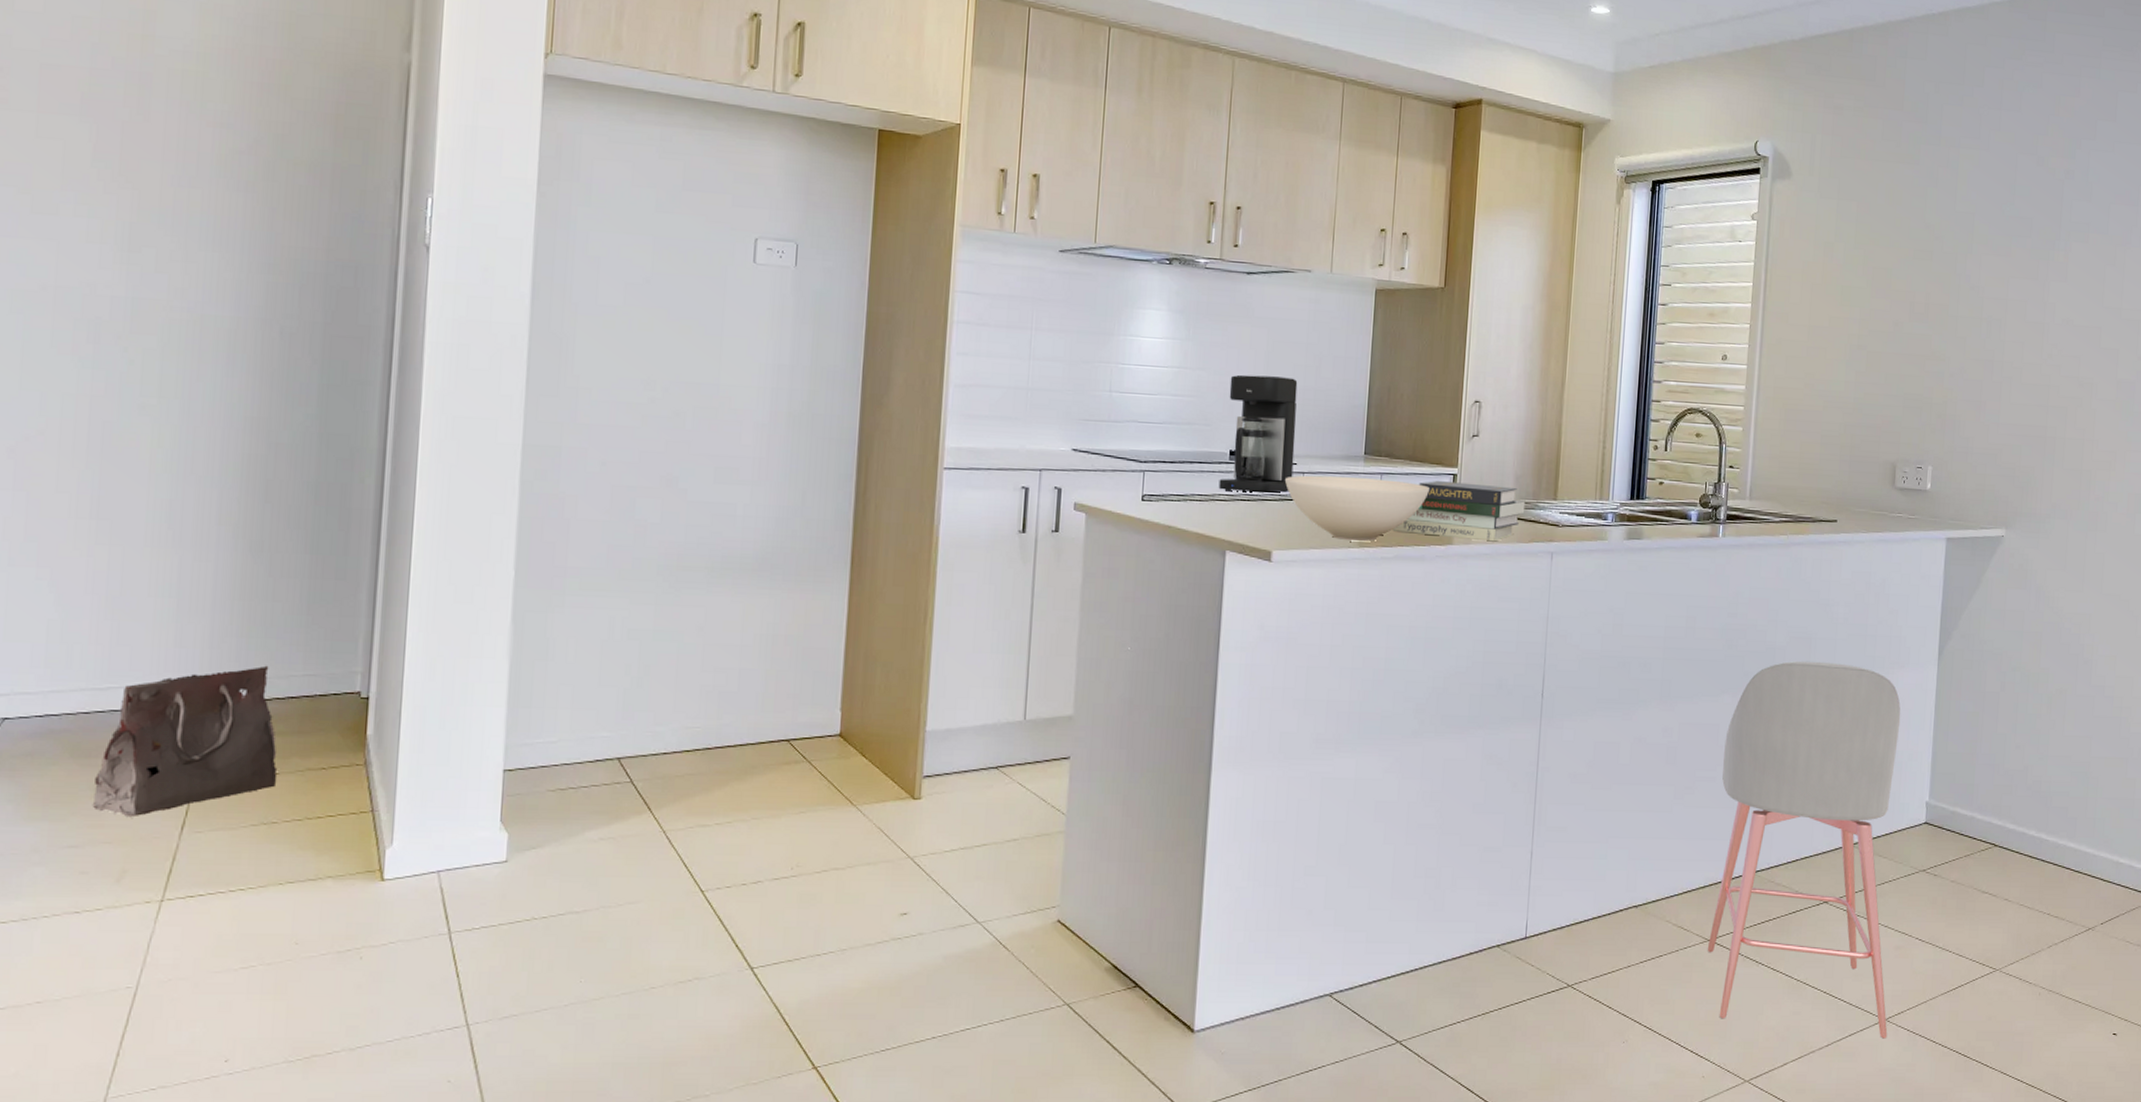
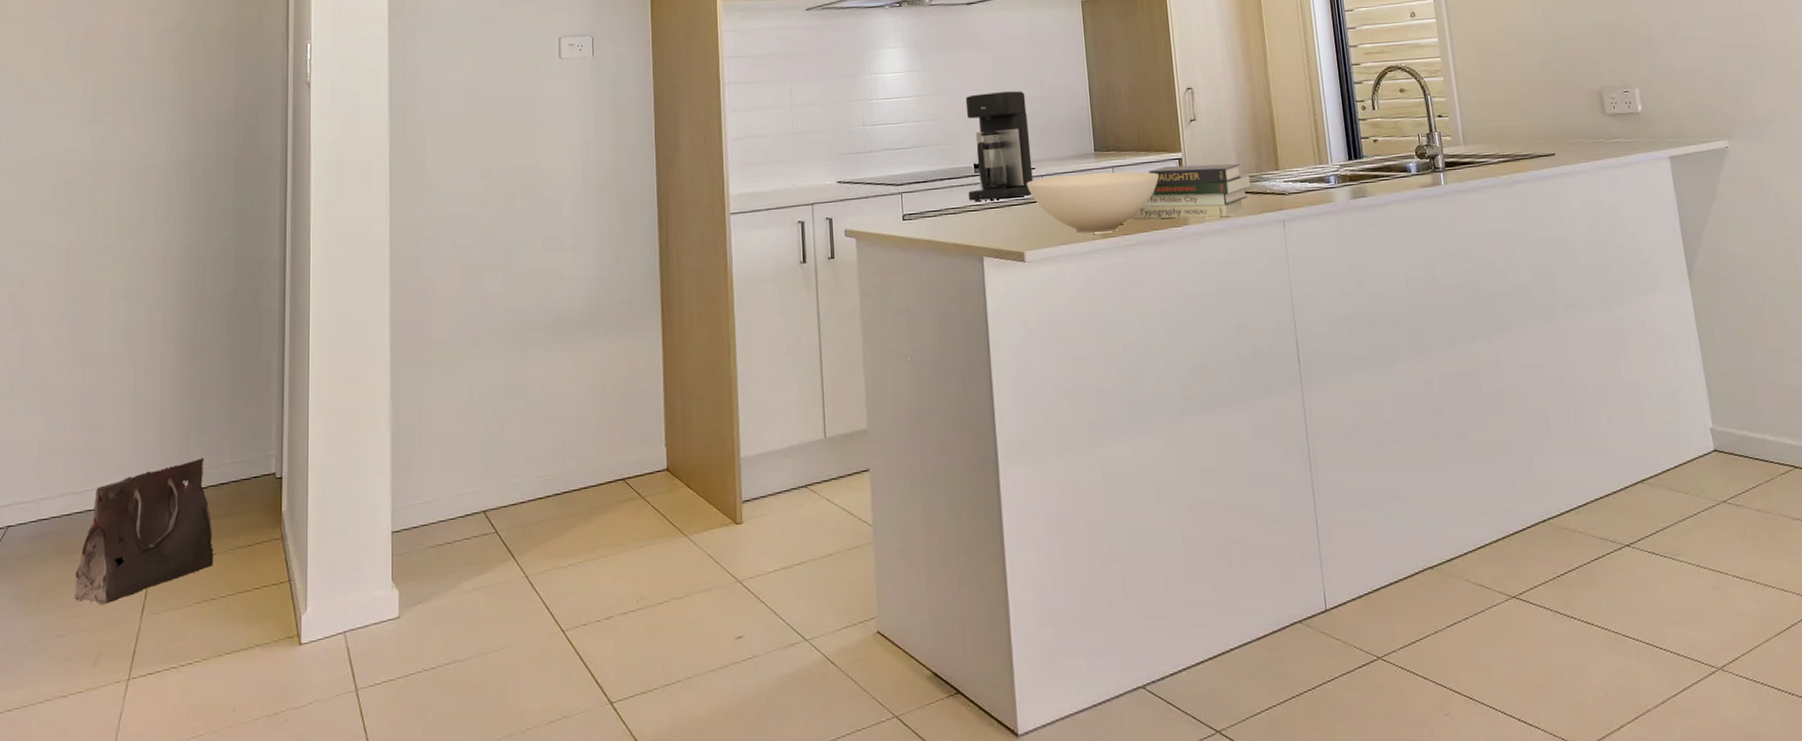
bar stool: present [1707,661,1901,1039] -> none [1487,295,1726,690]

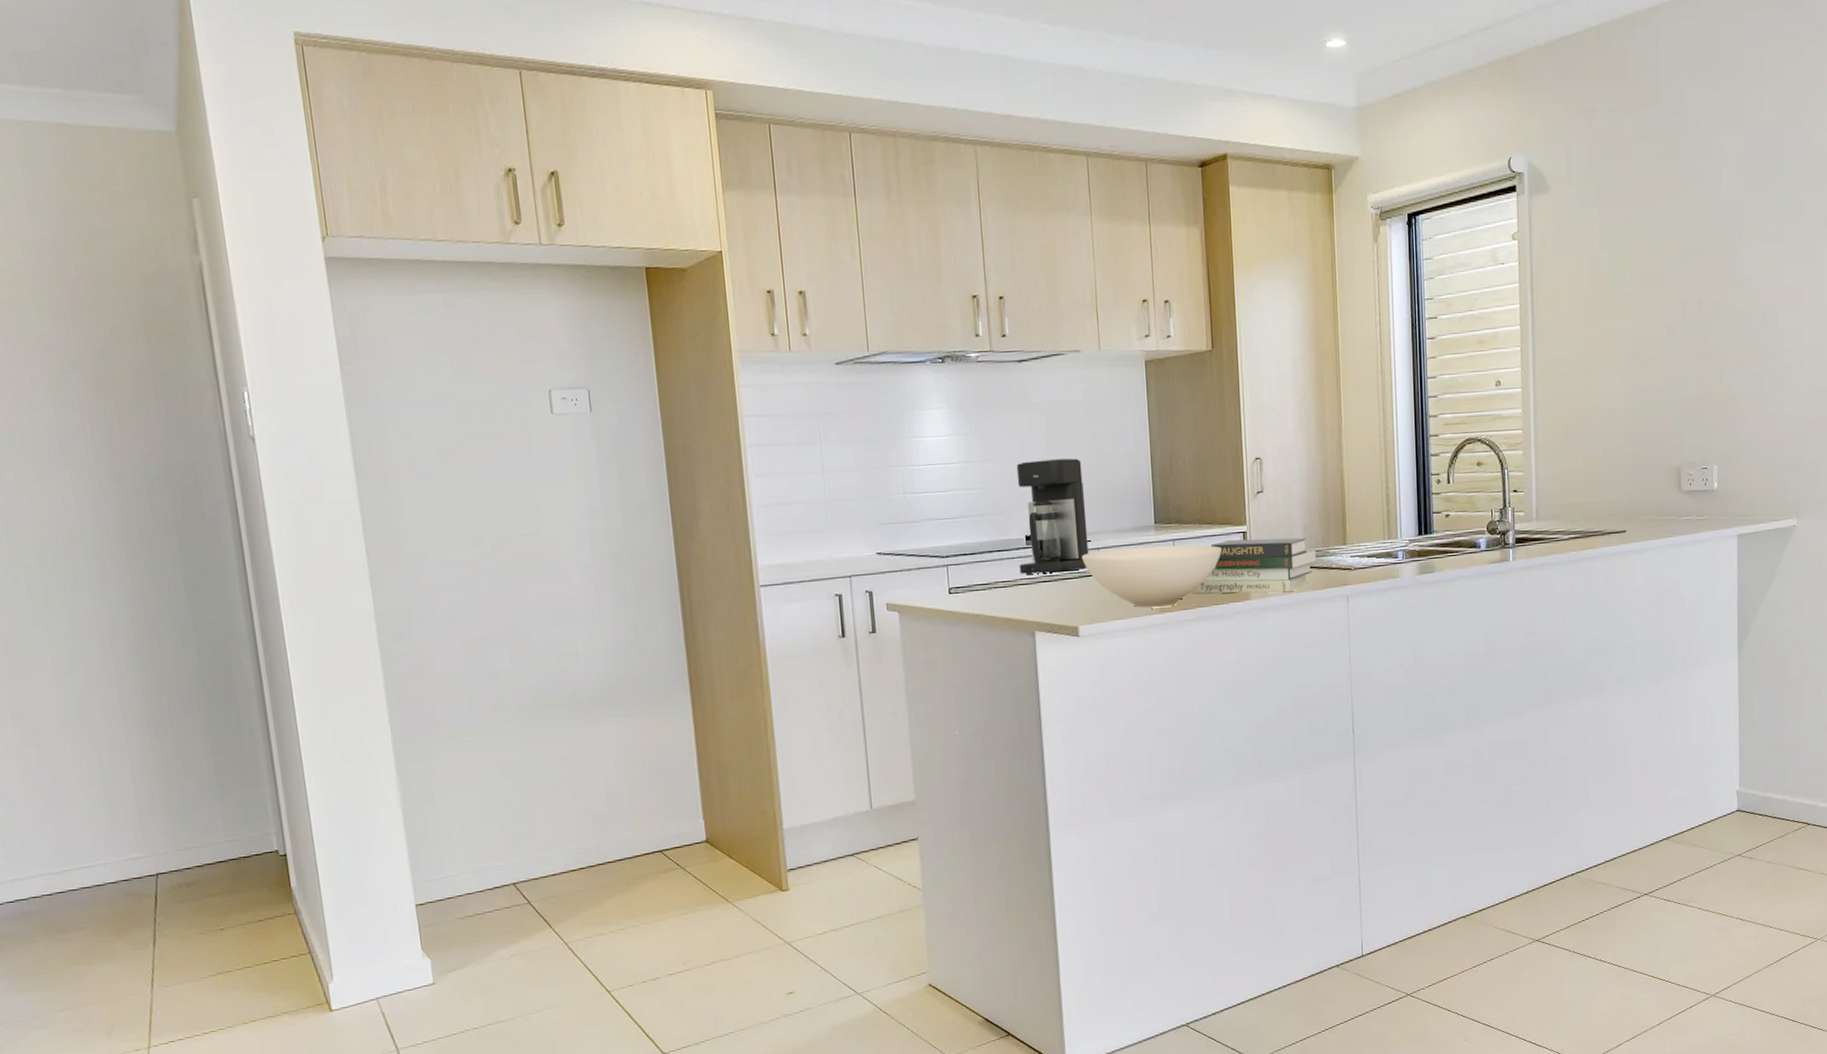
shopping bag: present [74,457,214,606] -> none [69,836,224,981]

